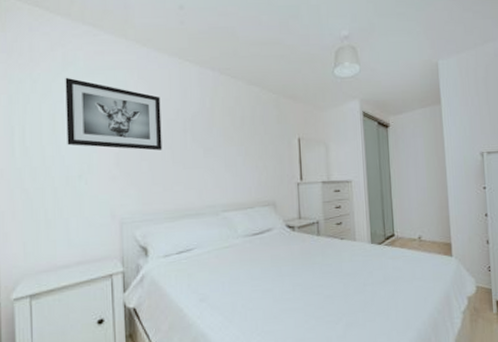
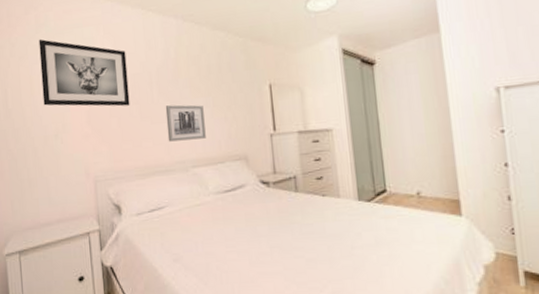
wall art: none [198,152,237,187] -> present [165,104,206,142]

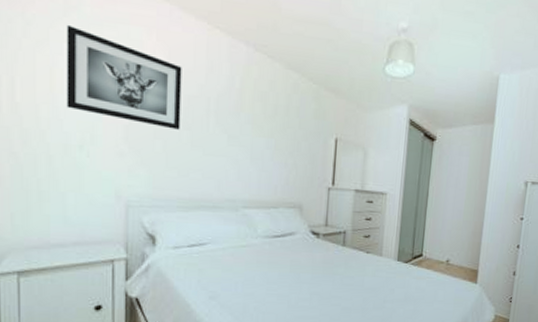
wall art: present [165,104,206,142] -> none [220,138,264,181]

